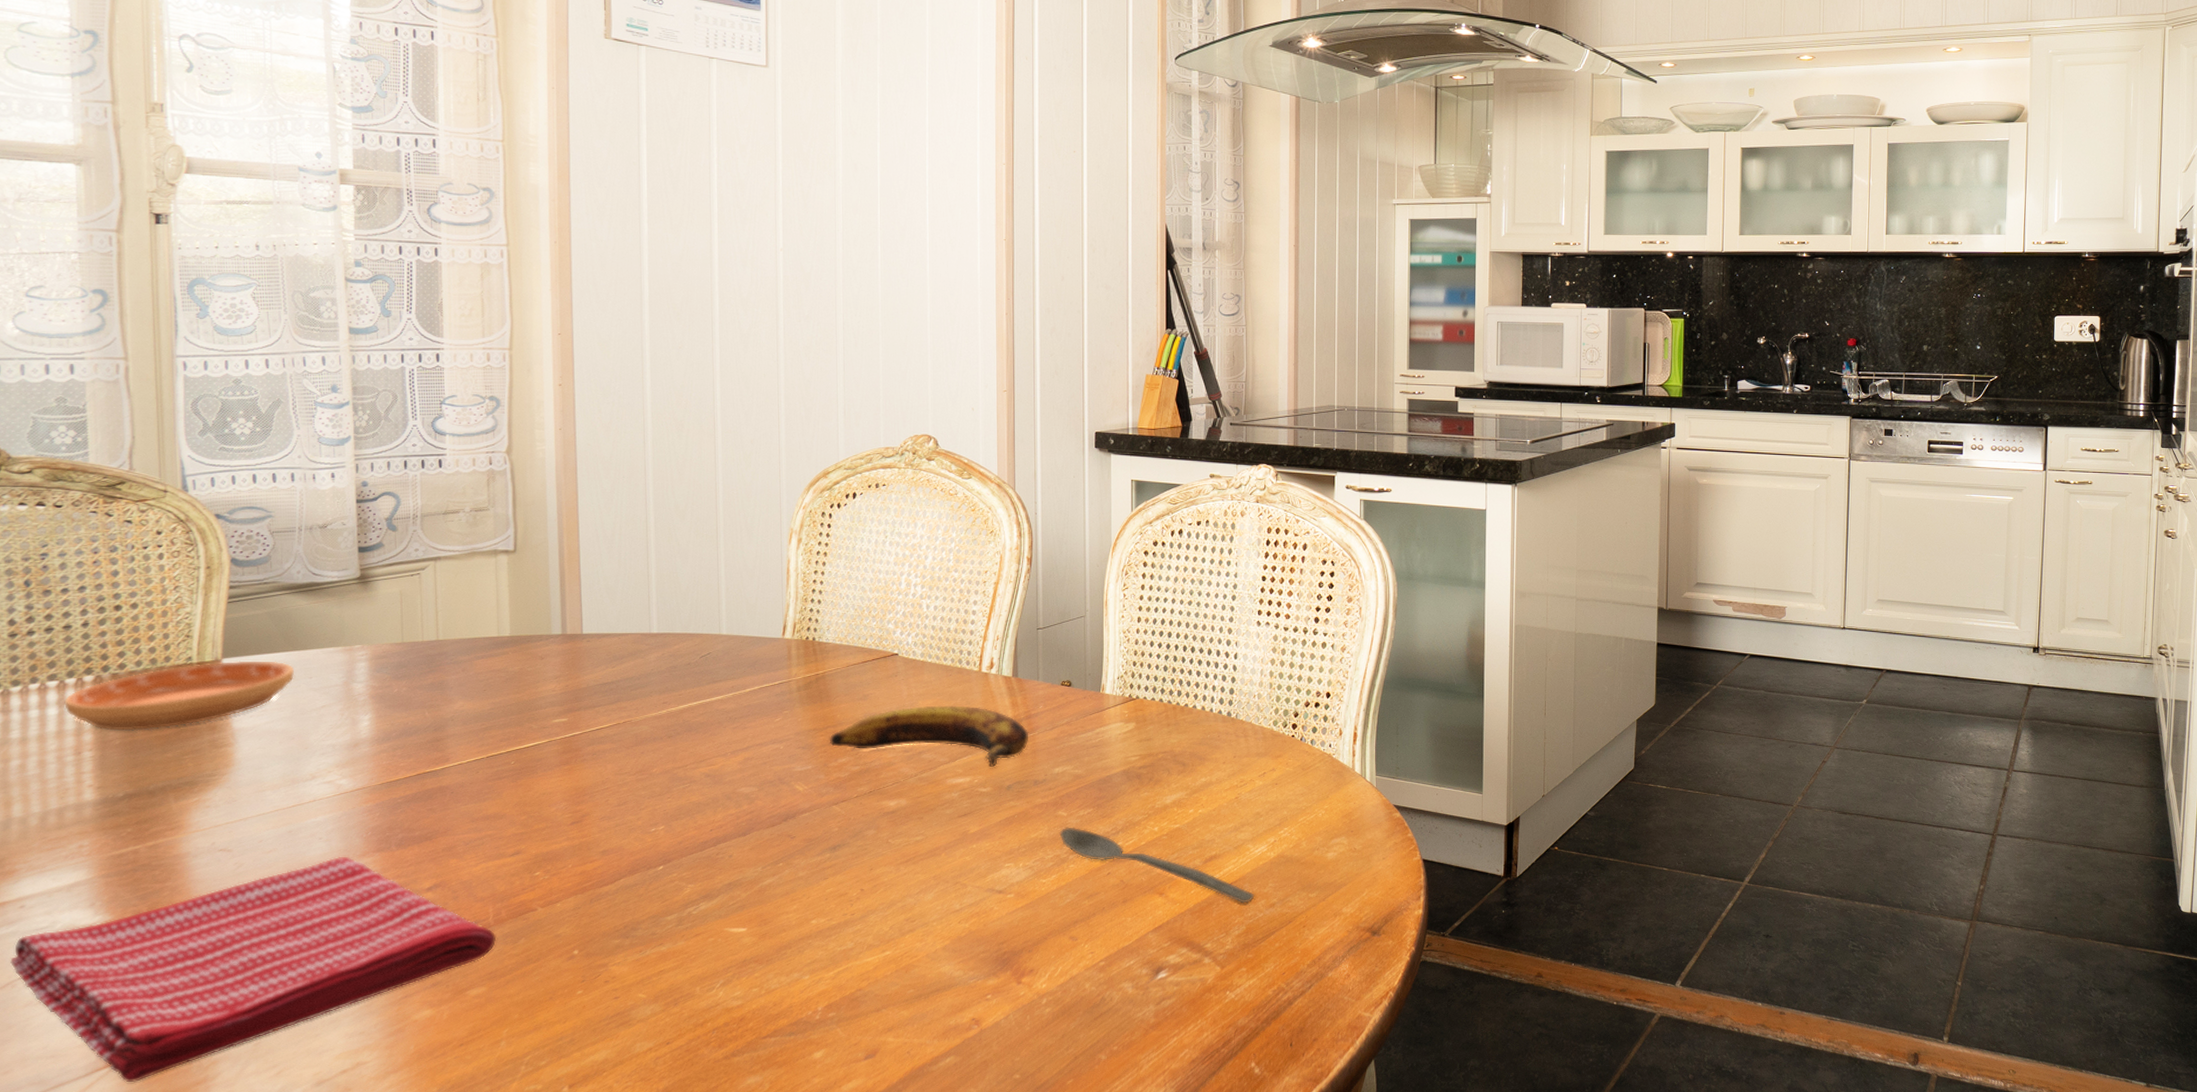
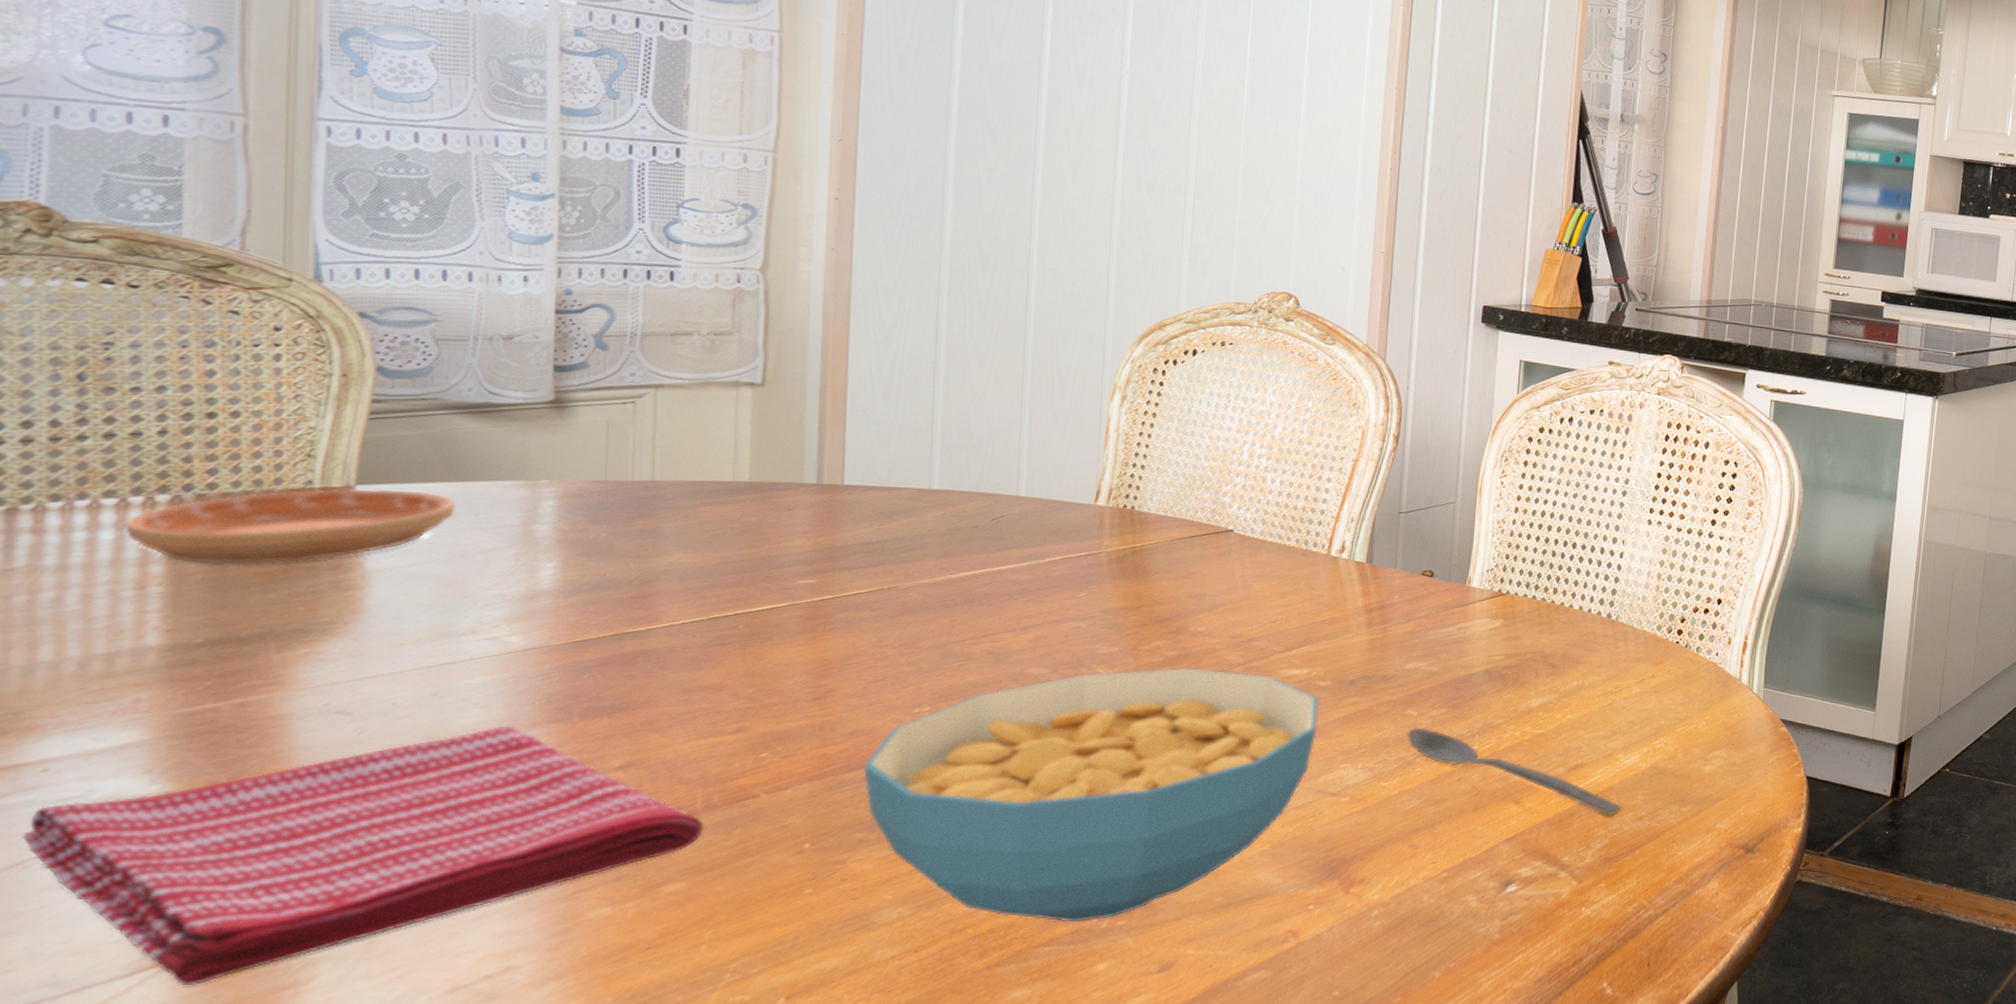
cereal bowl: none [614,781,982,1015] -> present [863,667,1319,923]
banana: present [829,705,1029,768] -> none [1142,588,1381,660]

